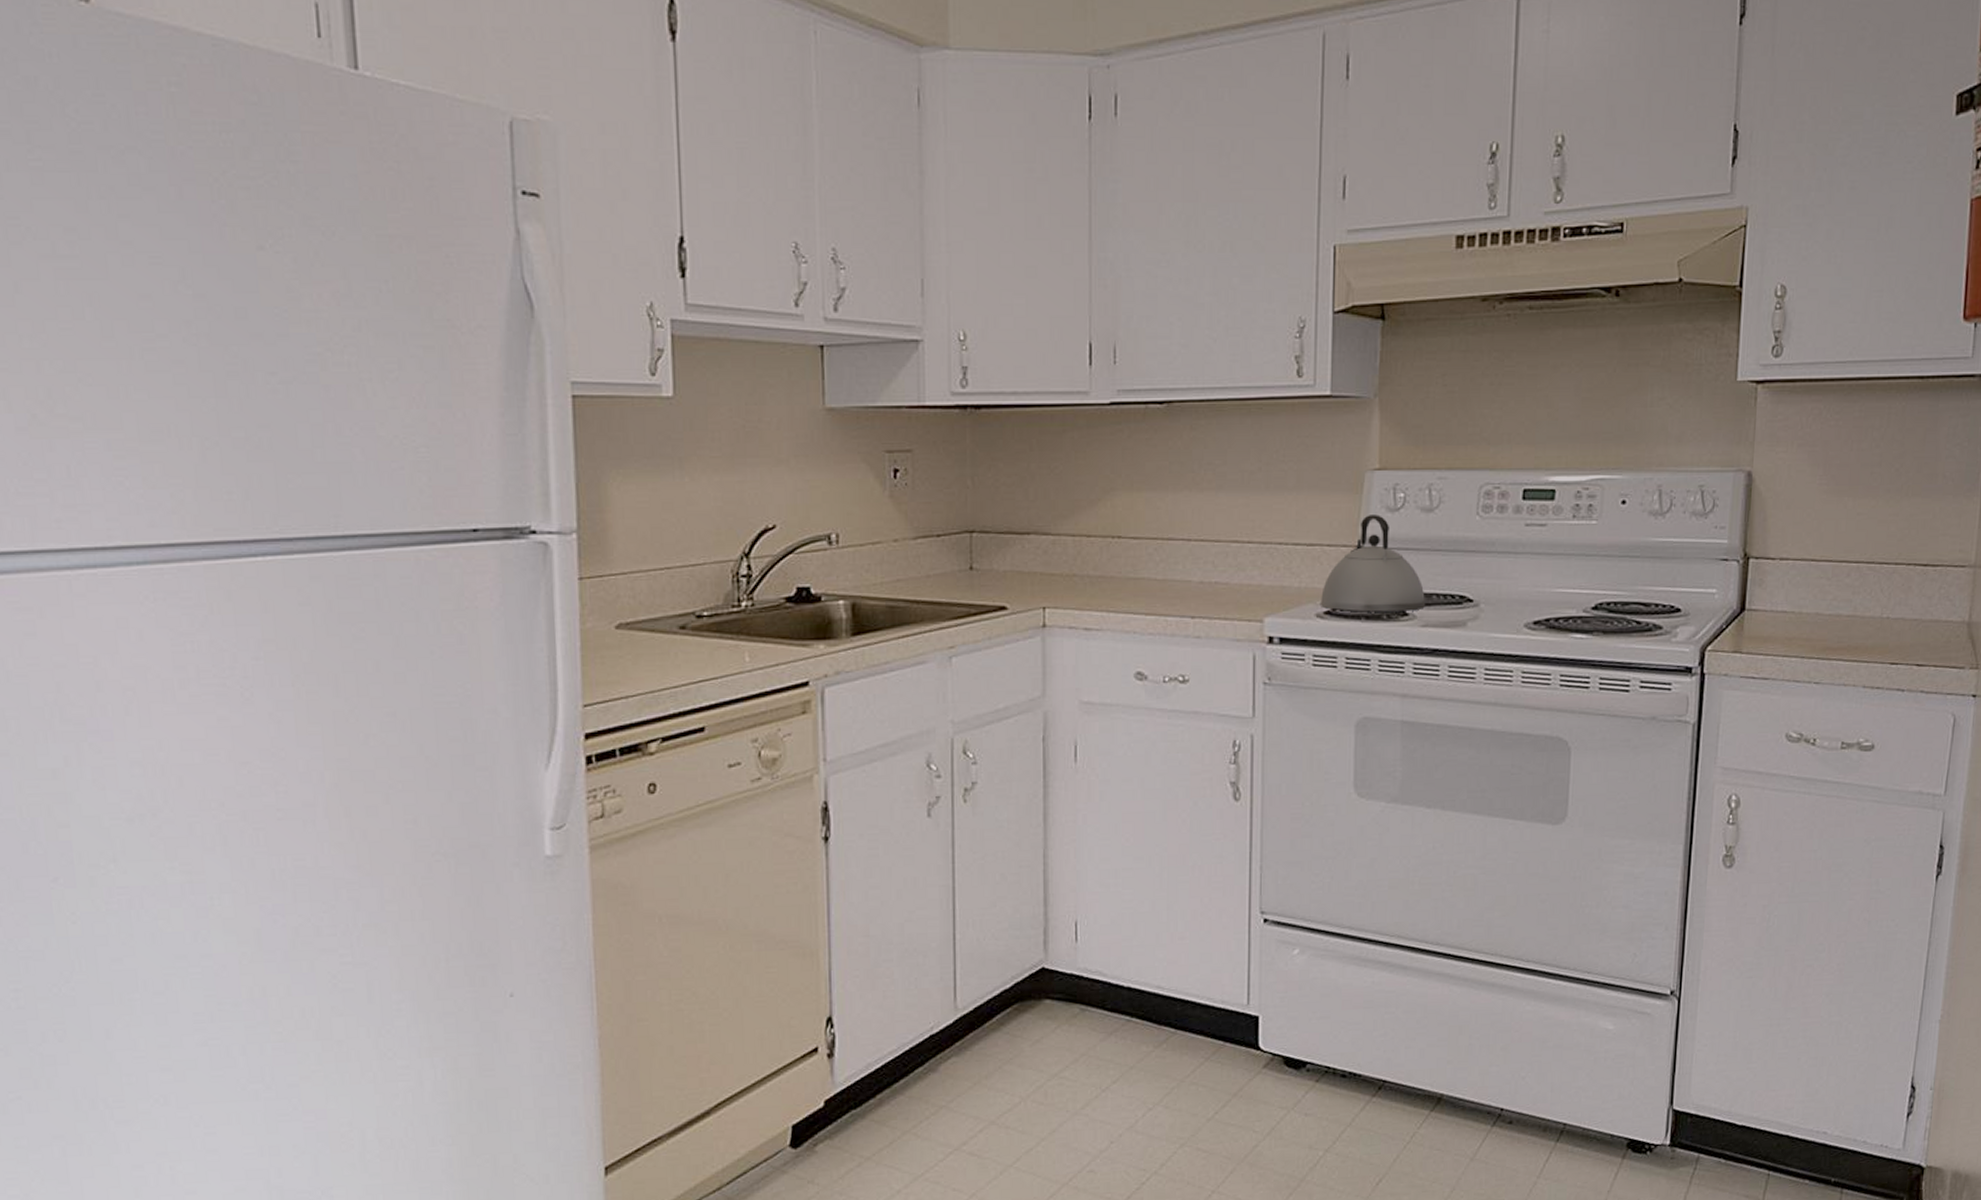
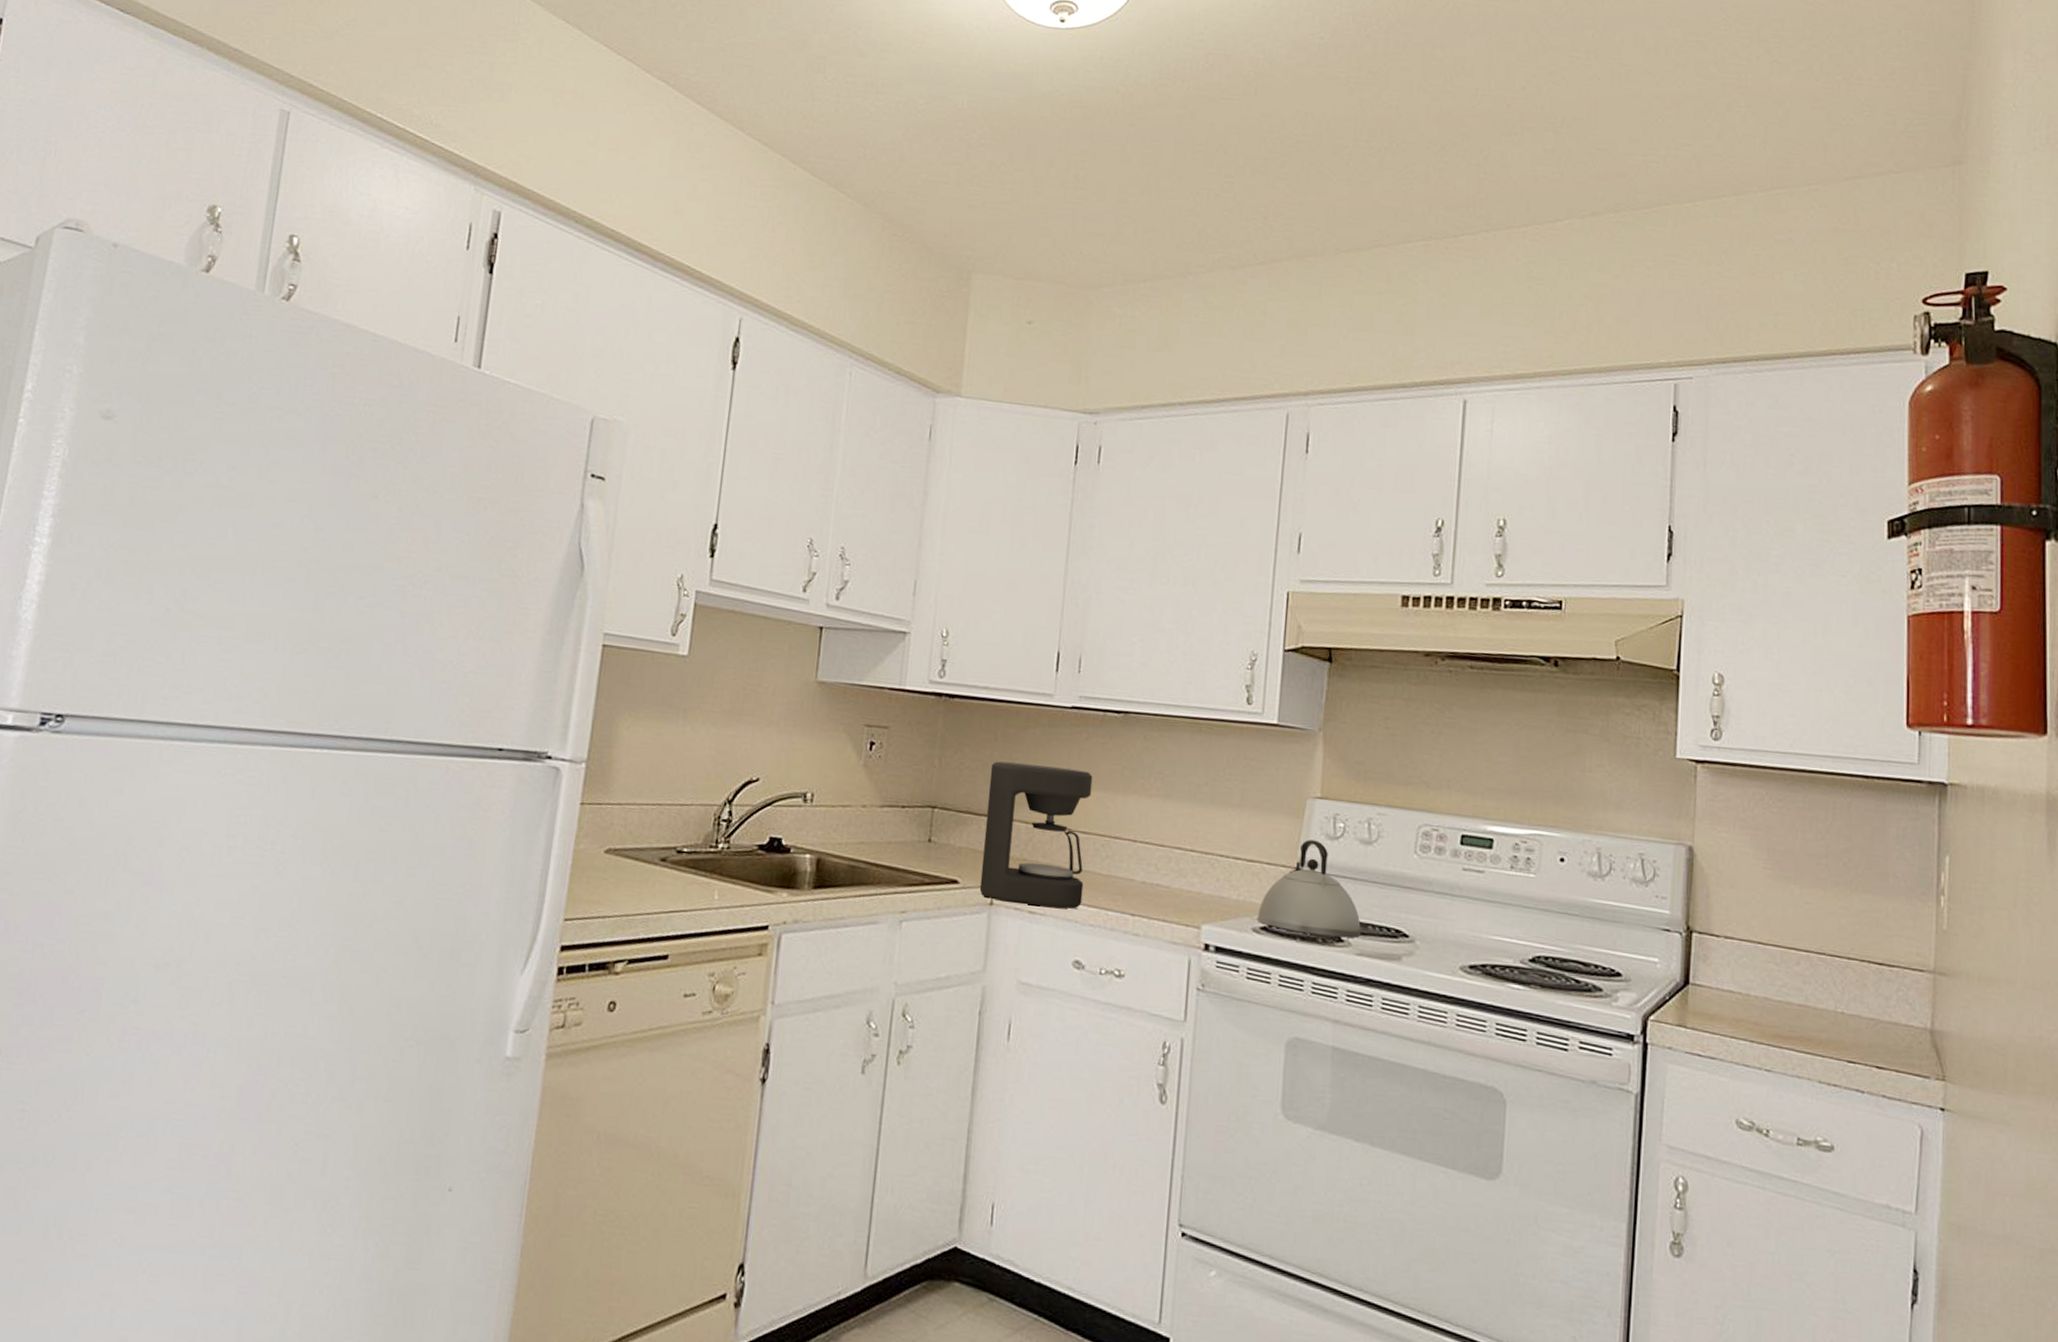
coffee maker: none [1028,471,1139,623] -> present [979,761,1093,909]

